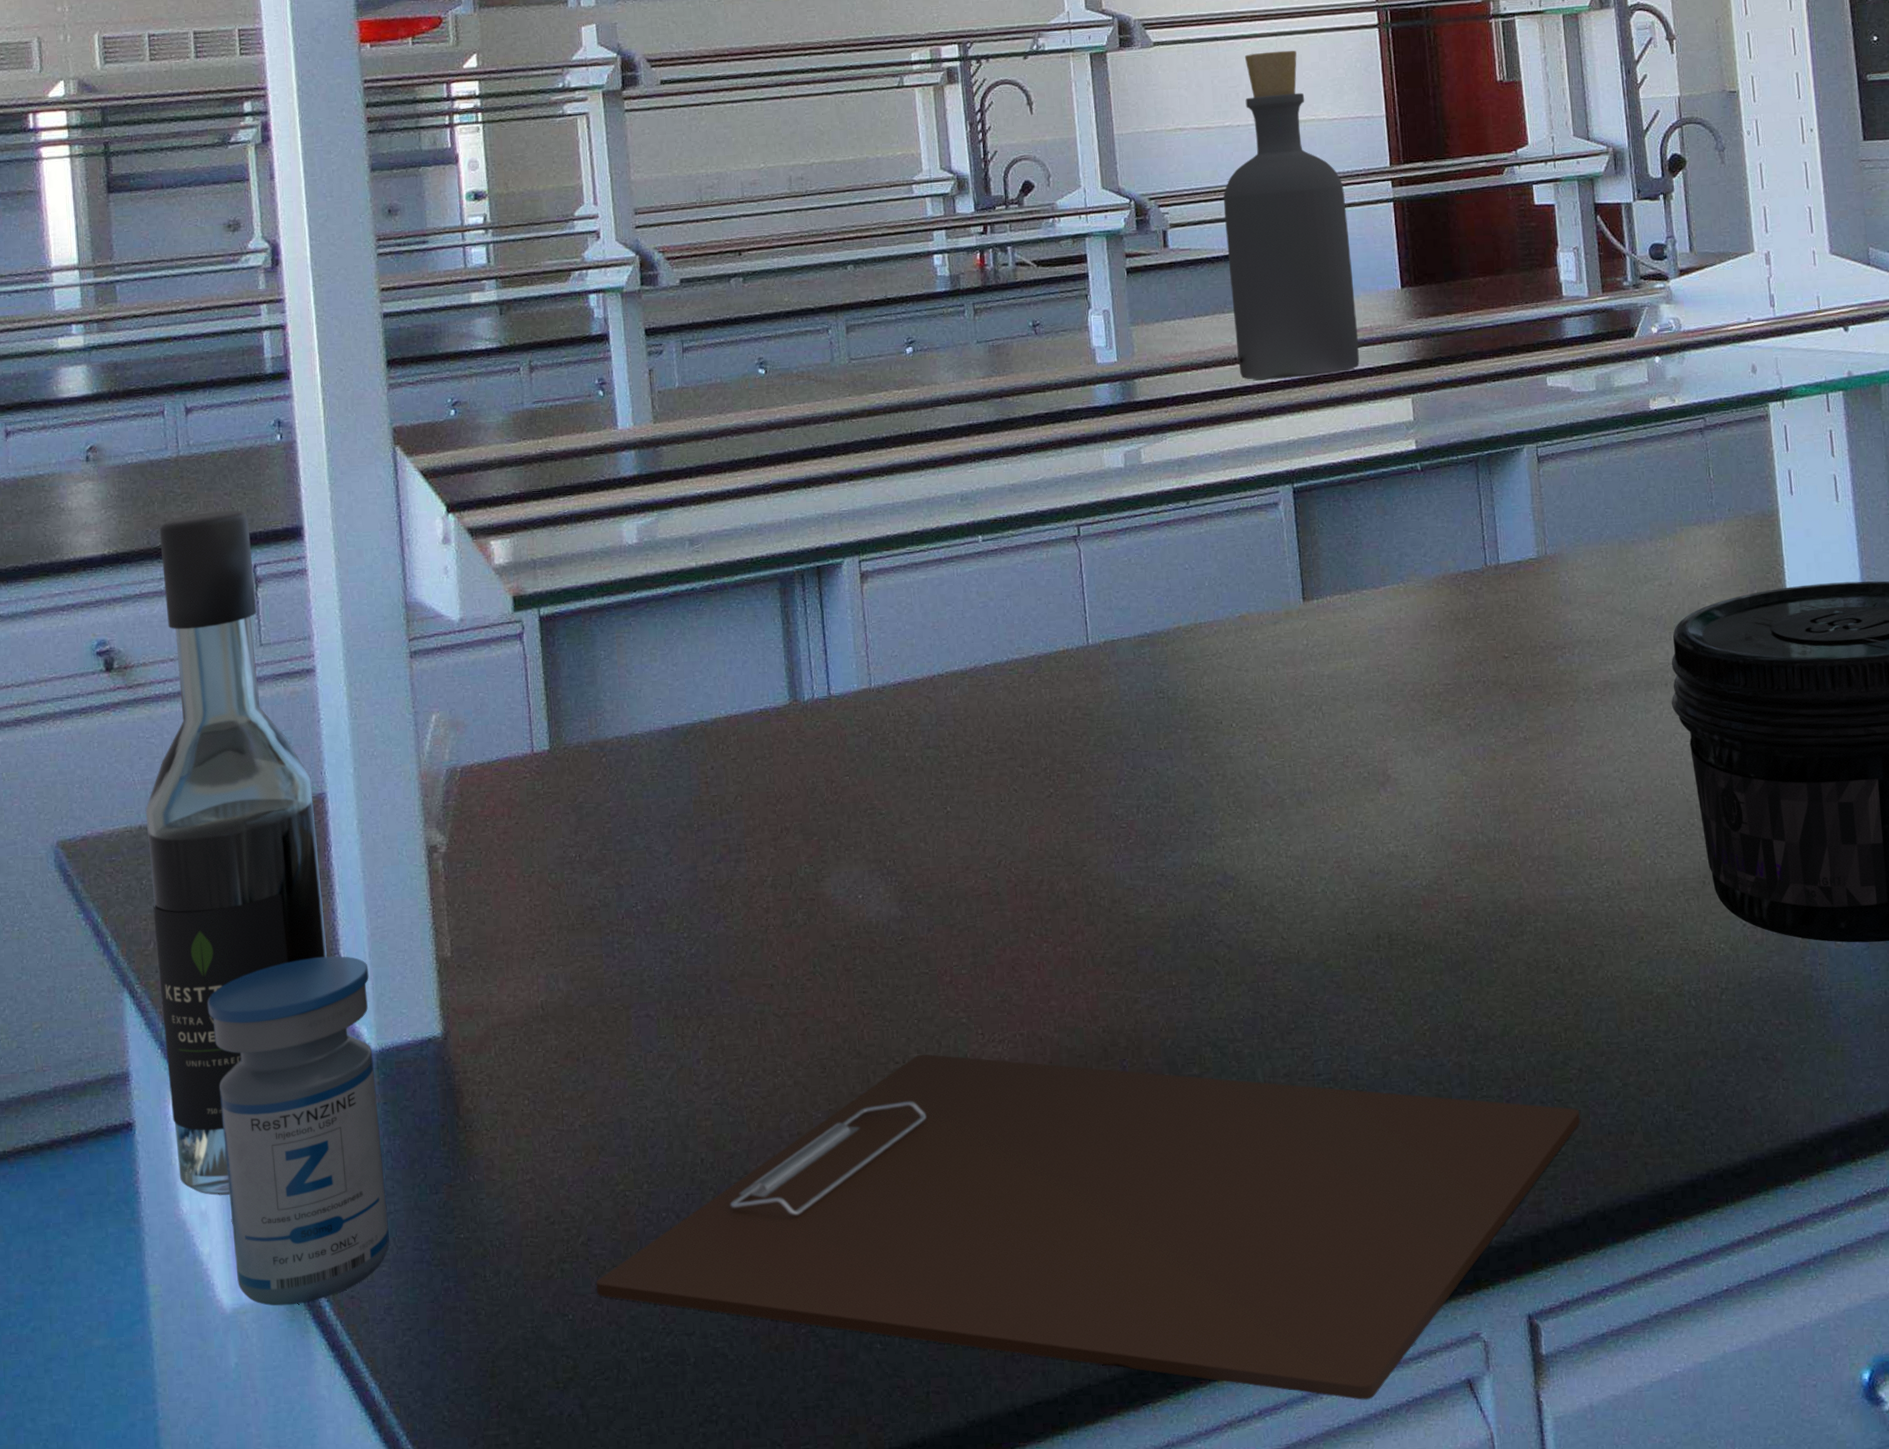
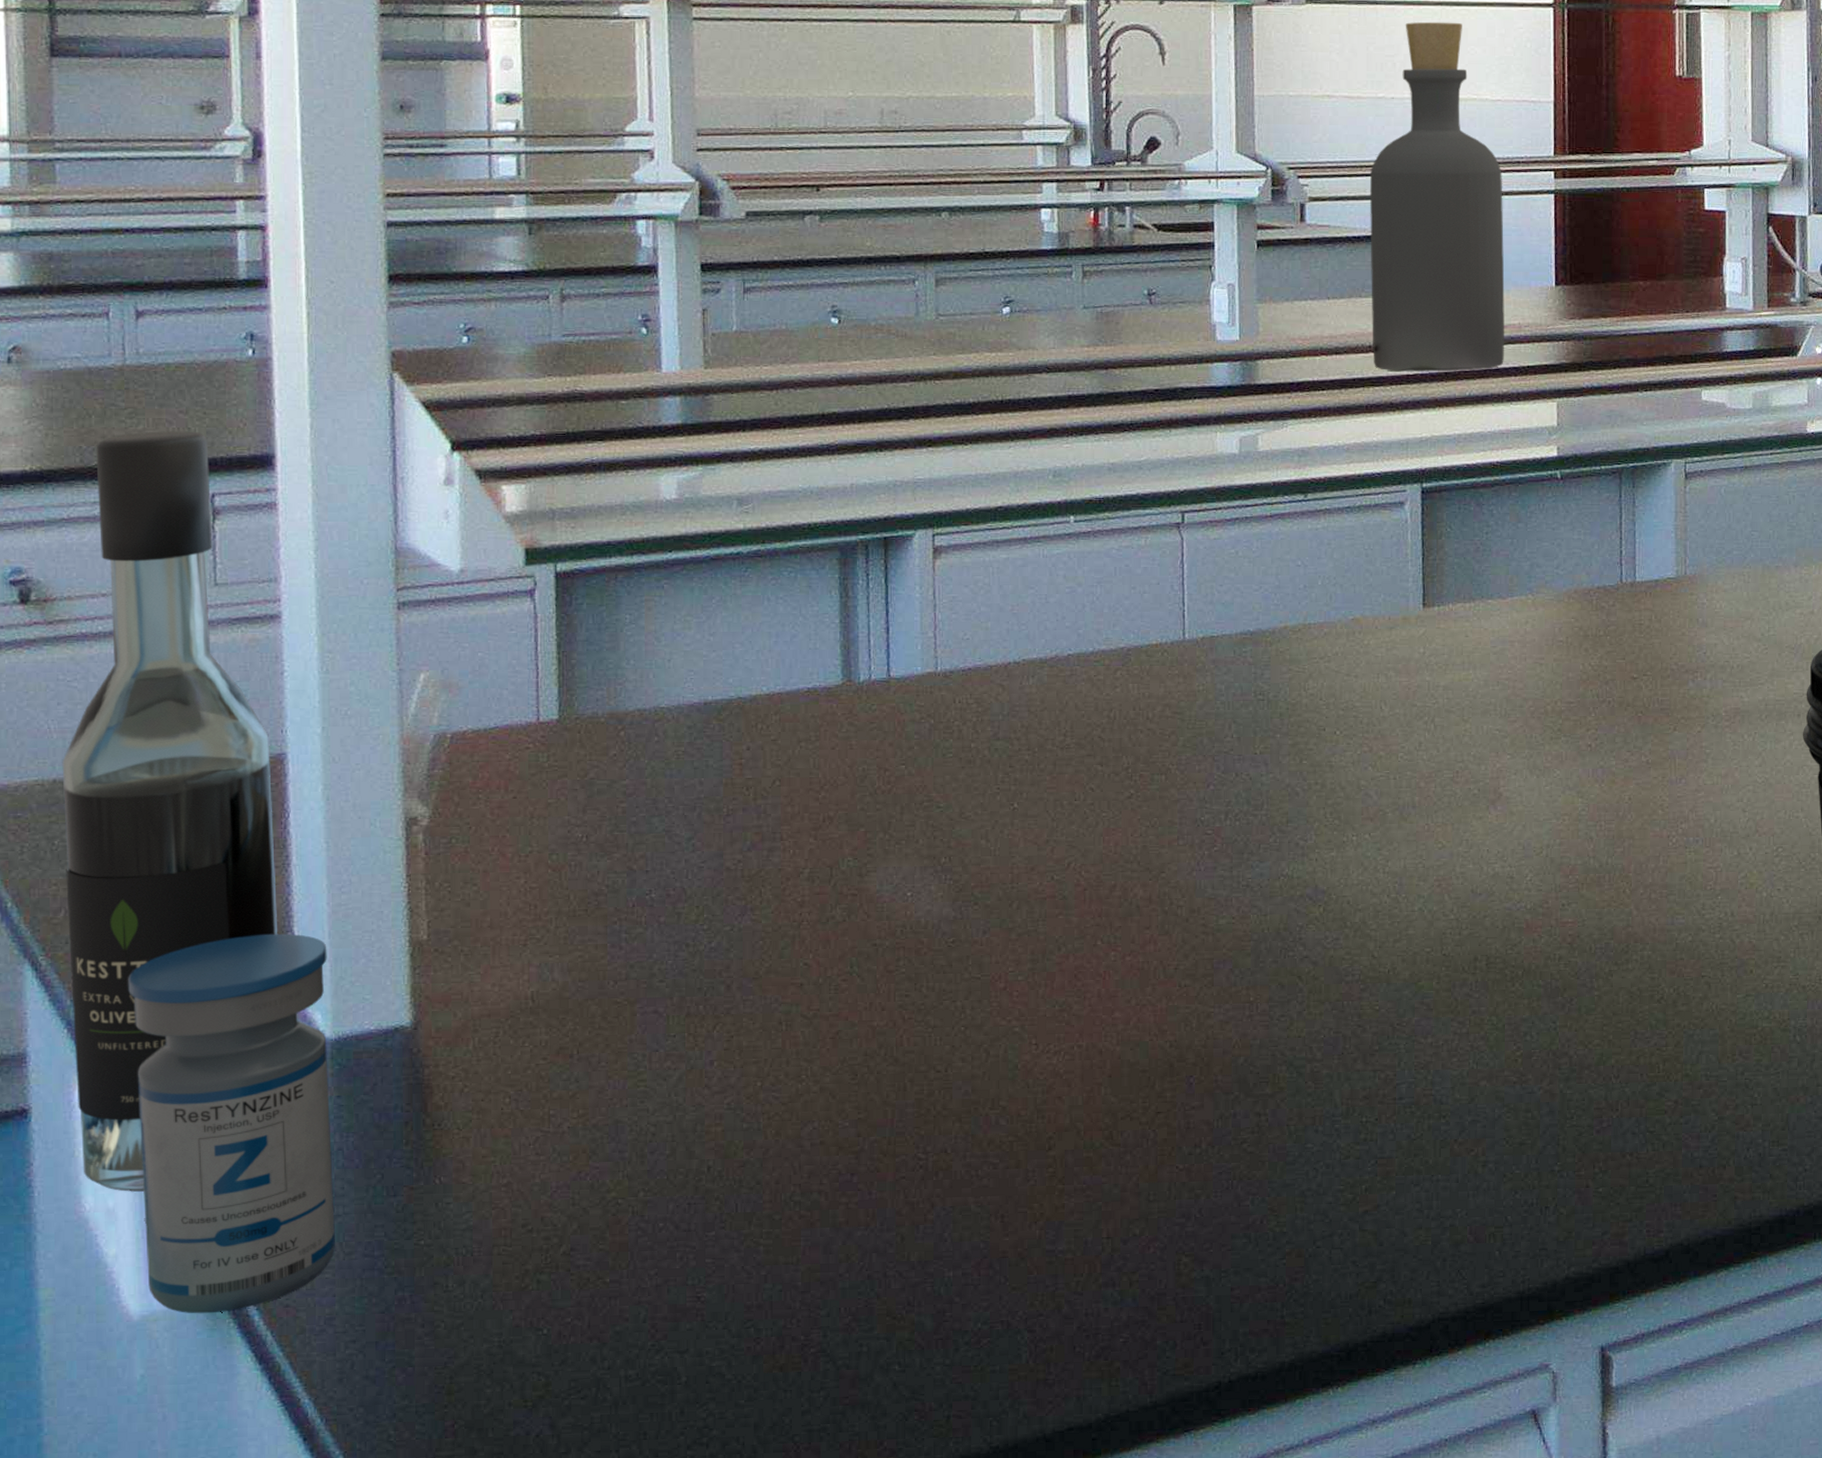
clipboard: present [596,1054,1581,1401] -> none [577,1063,1672,1431]

